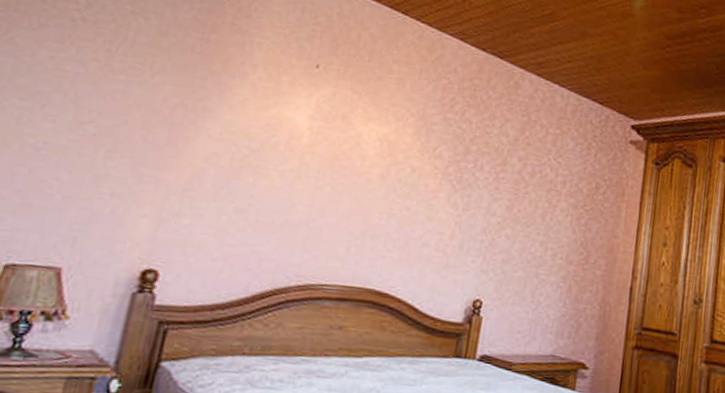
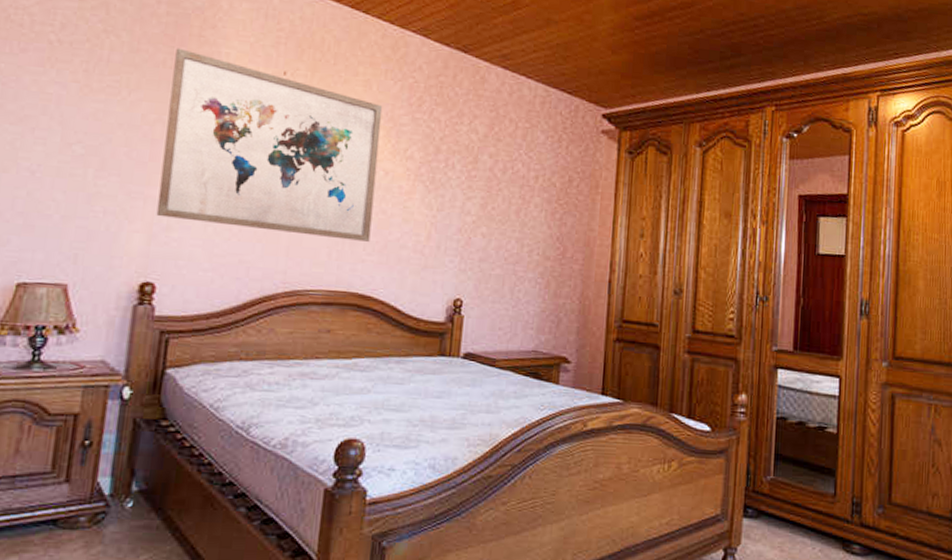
wall art: none [167,34,415,238] -> present [156,48,383,242]

